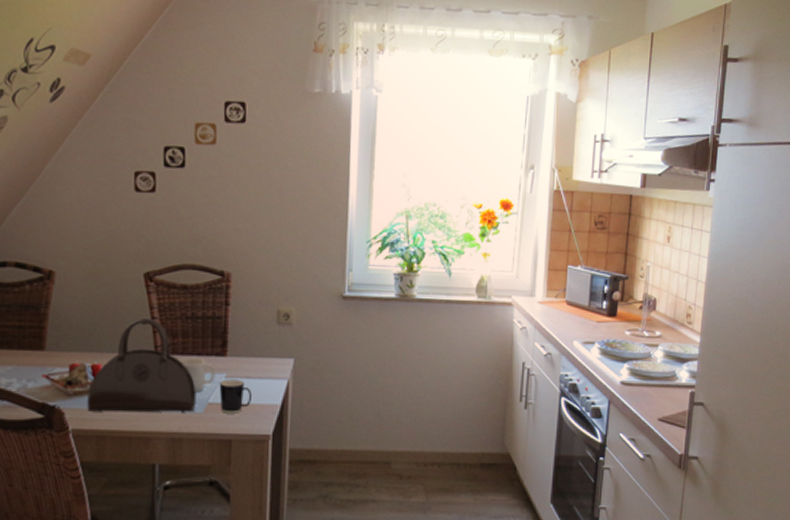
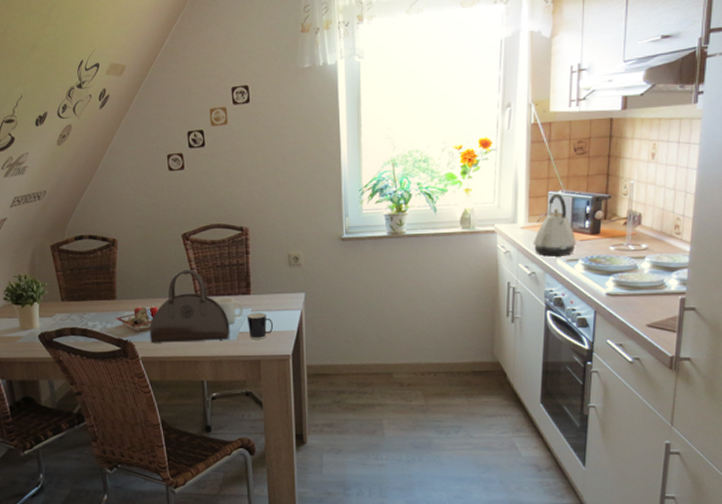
kettle: none [550,268,593,338] -> present [532,193,576,257]

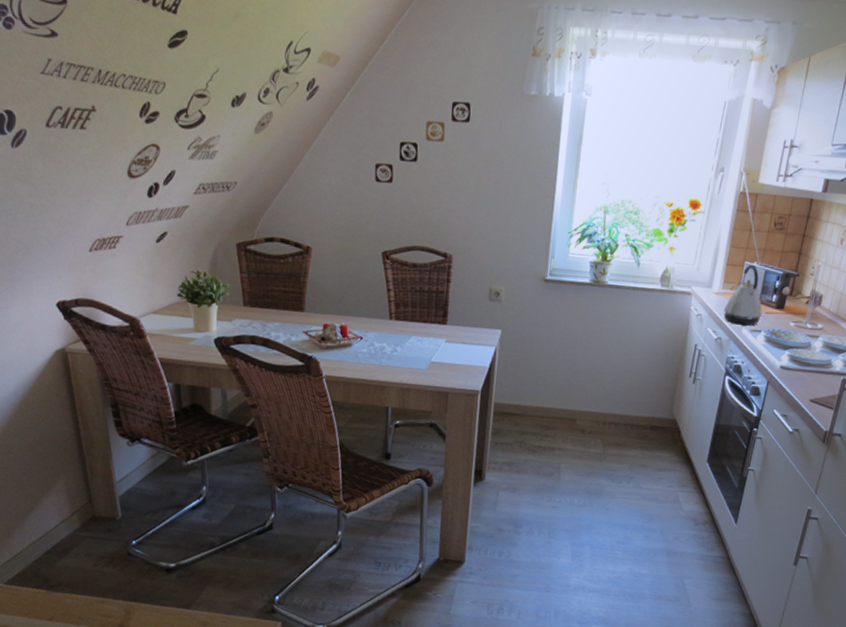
handbag: present [150,269,230,343] -> none [336,289,422,368]
mug: present [213,296,243,324] -> none [408,323,437,353]
mug: present [247,312,273,340] -> none [440,343,466,372]

